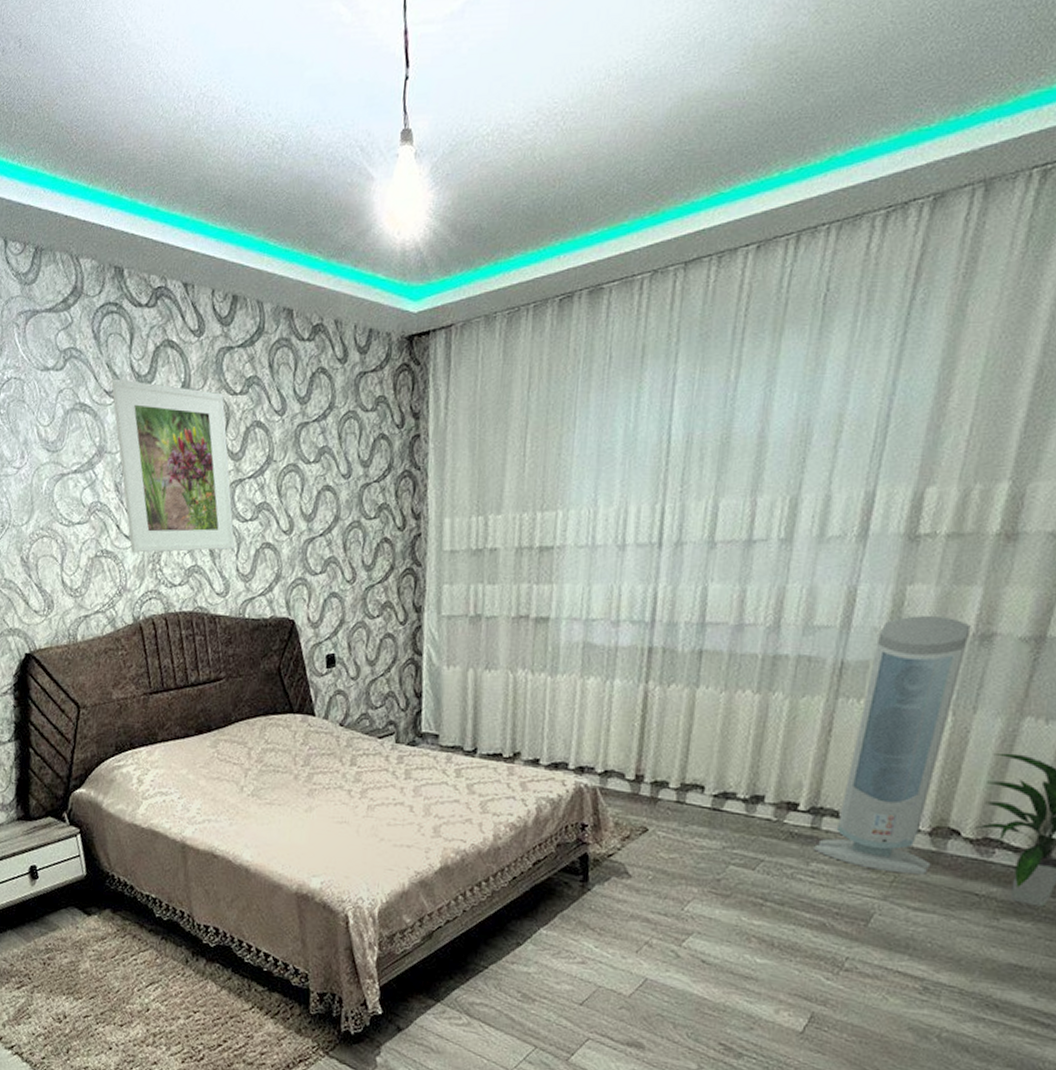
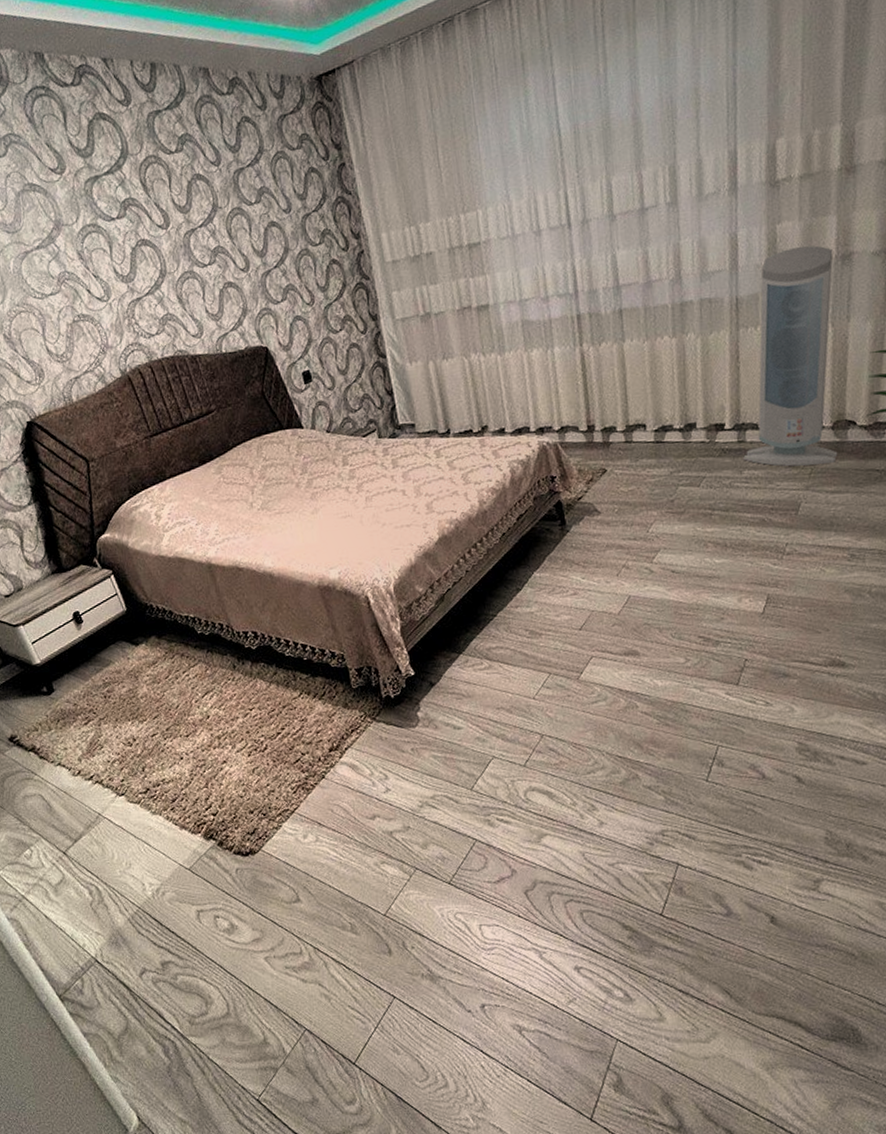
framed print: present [111,378,235,553] -> none [54,153,200,313]

